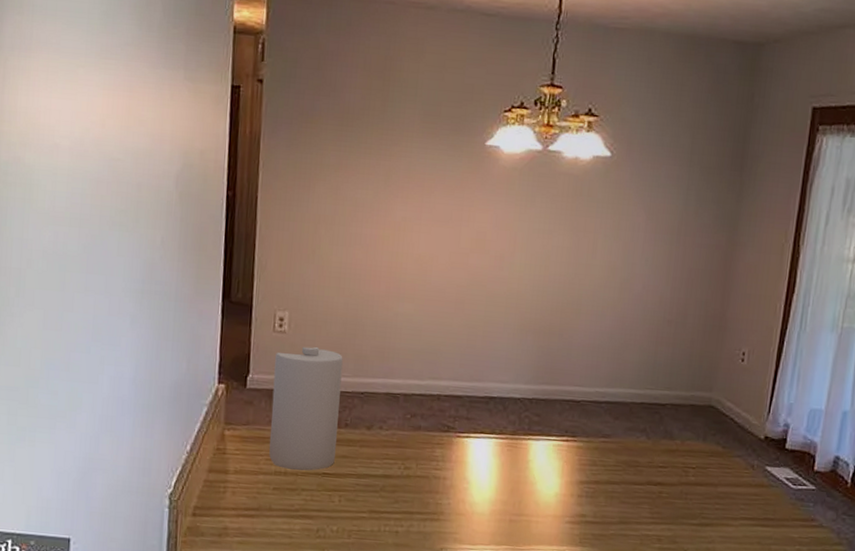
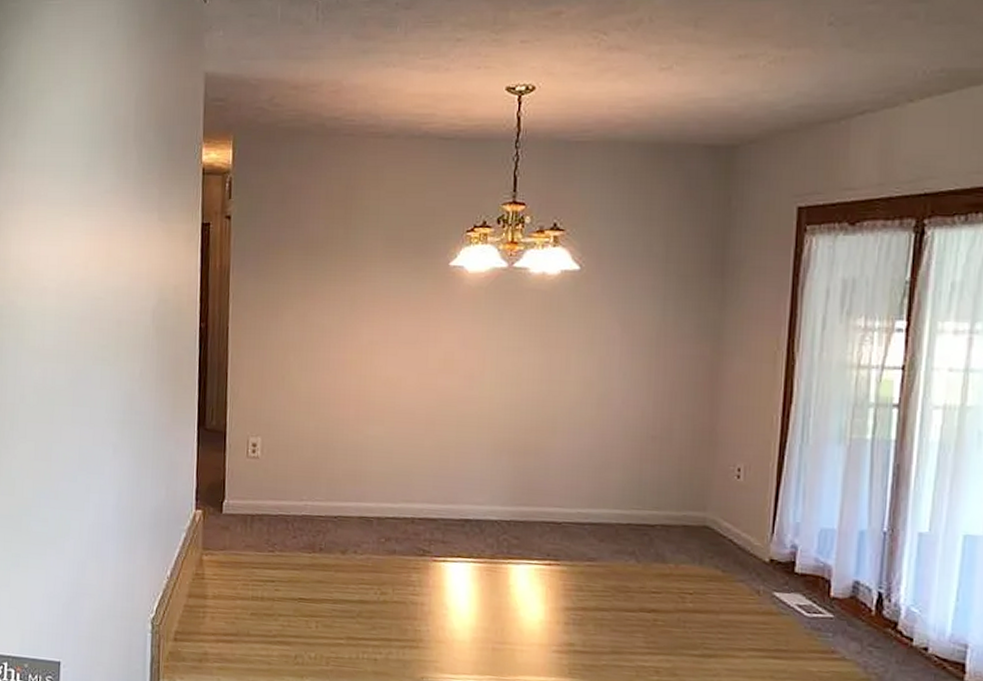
paper towel holder: present [269,346,343,471] -> none [245,471,315,596]

